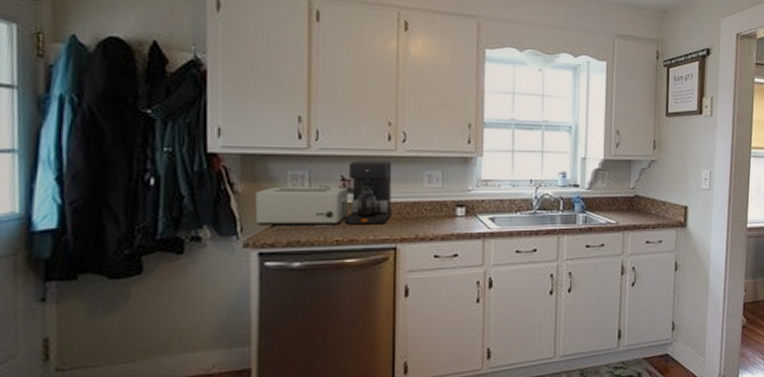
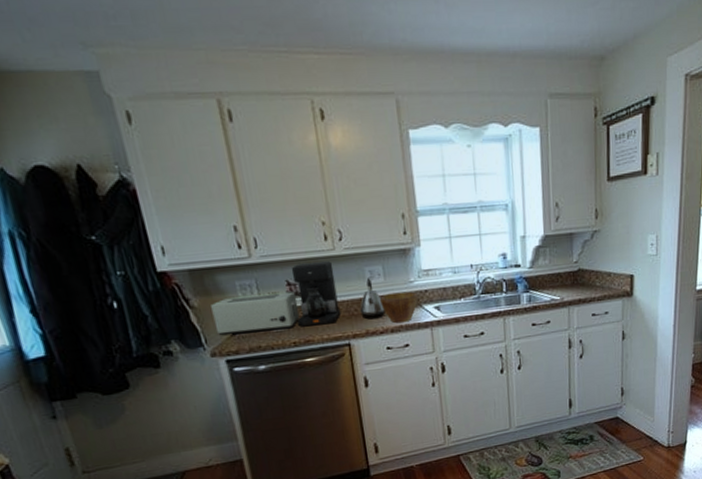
kettle: none [412,182,438,224] -> present [360,278,385,320]
bowl: none [434,199,474,231] -> present [379,291,418,324]

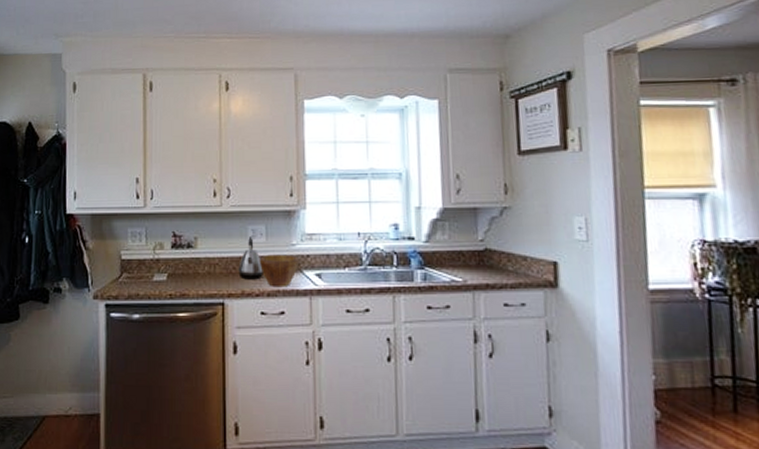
toaster: present [211,291,300,336] -> none [102,243,180,280]
coffee maker: present [291,261,342,327] -> none [177,217,220,280]

